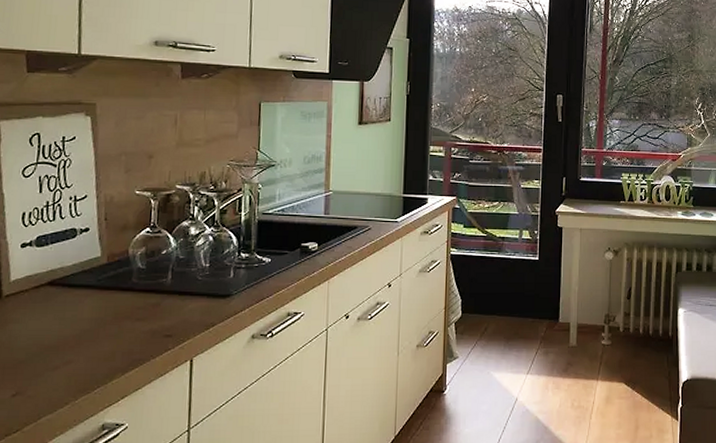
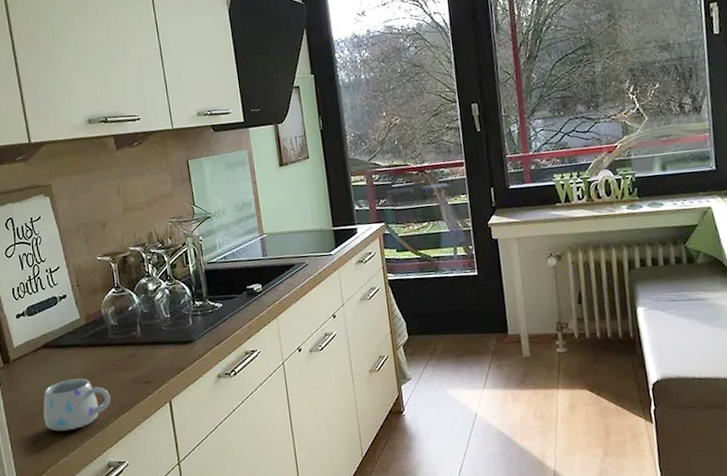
mug: none [31,324,121,384] -> present [43,378,111,432]

